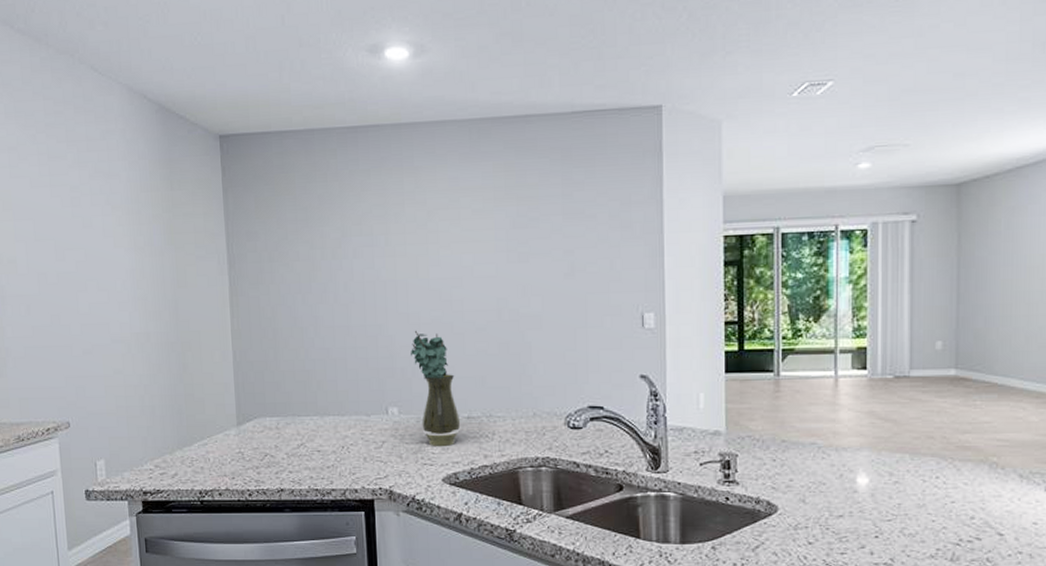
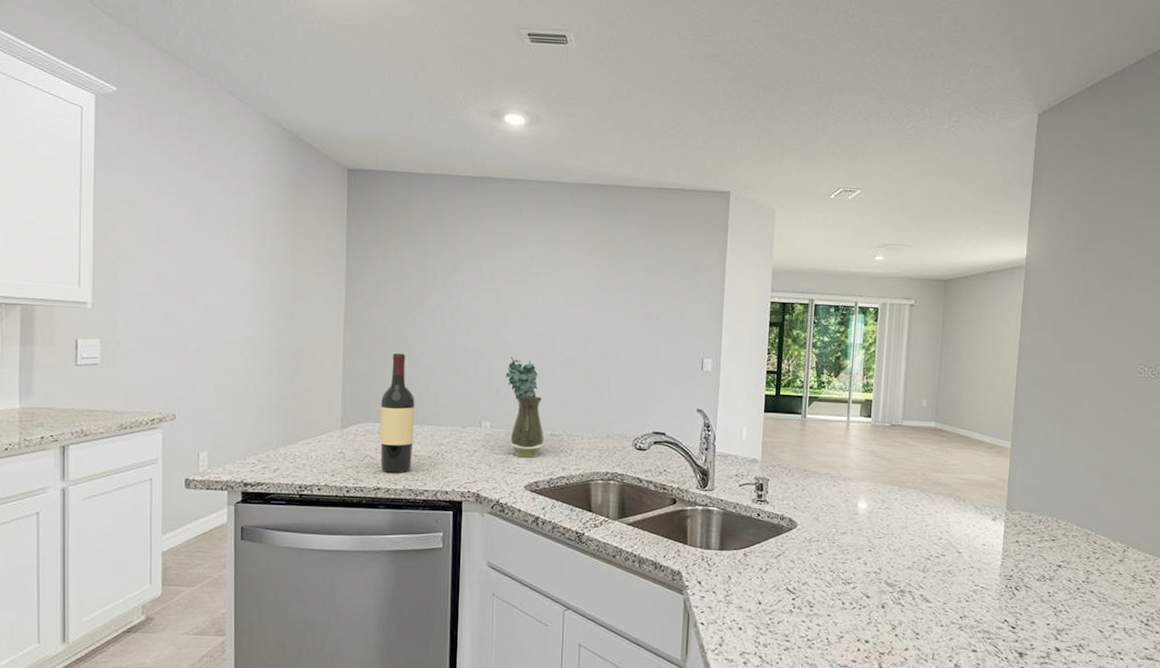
wine bottle: none [277,336,316,472] -> present [380,353,415,473]

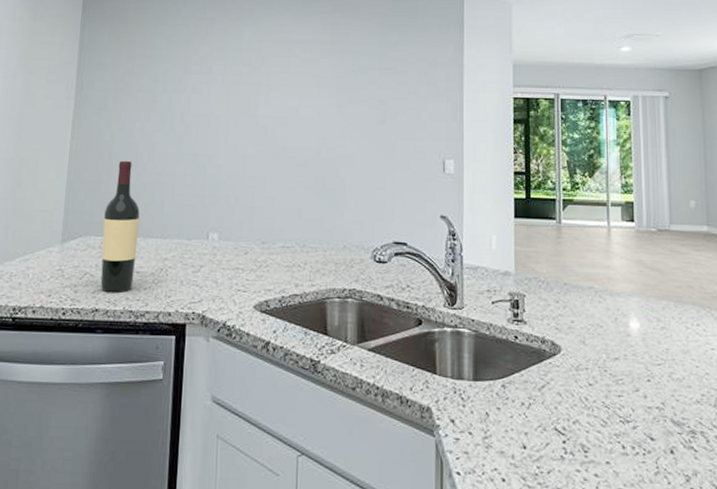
vase: present [506,356,545,459] -> none [235,161,276,274]

